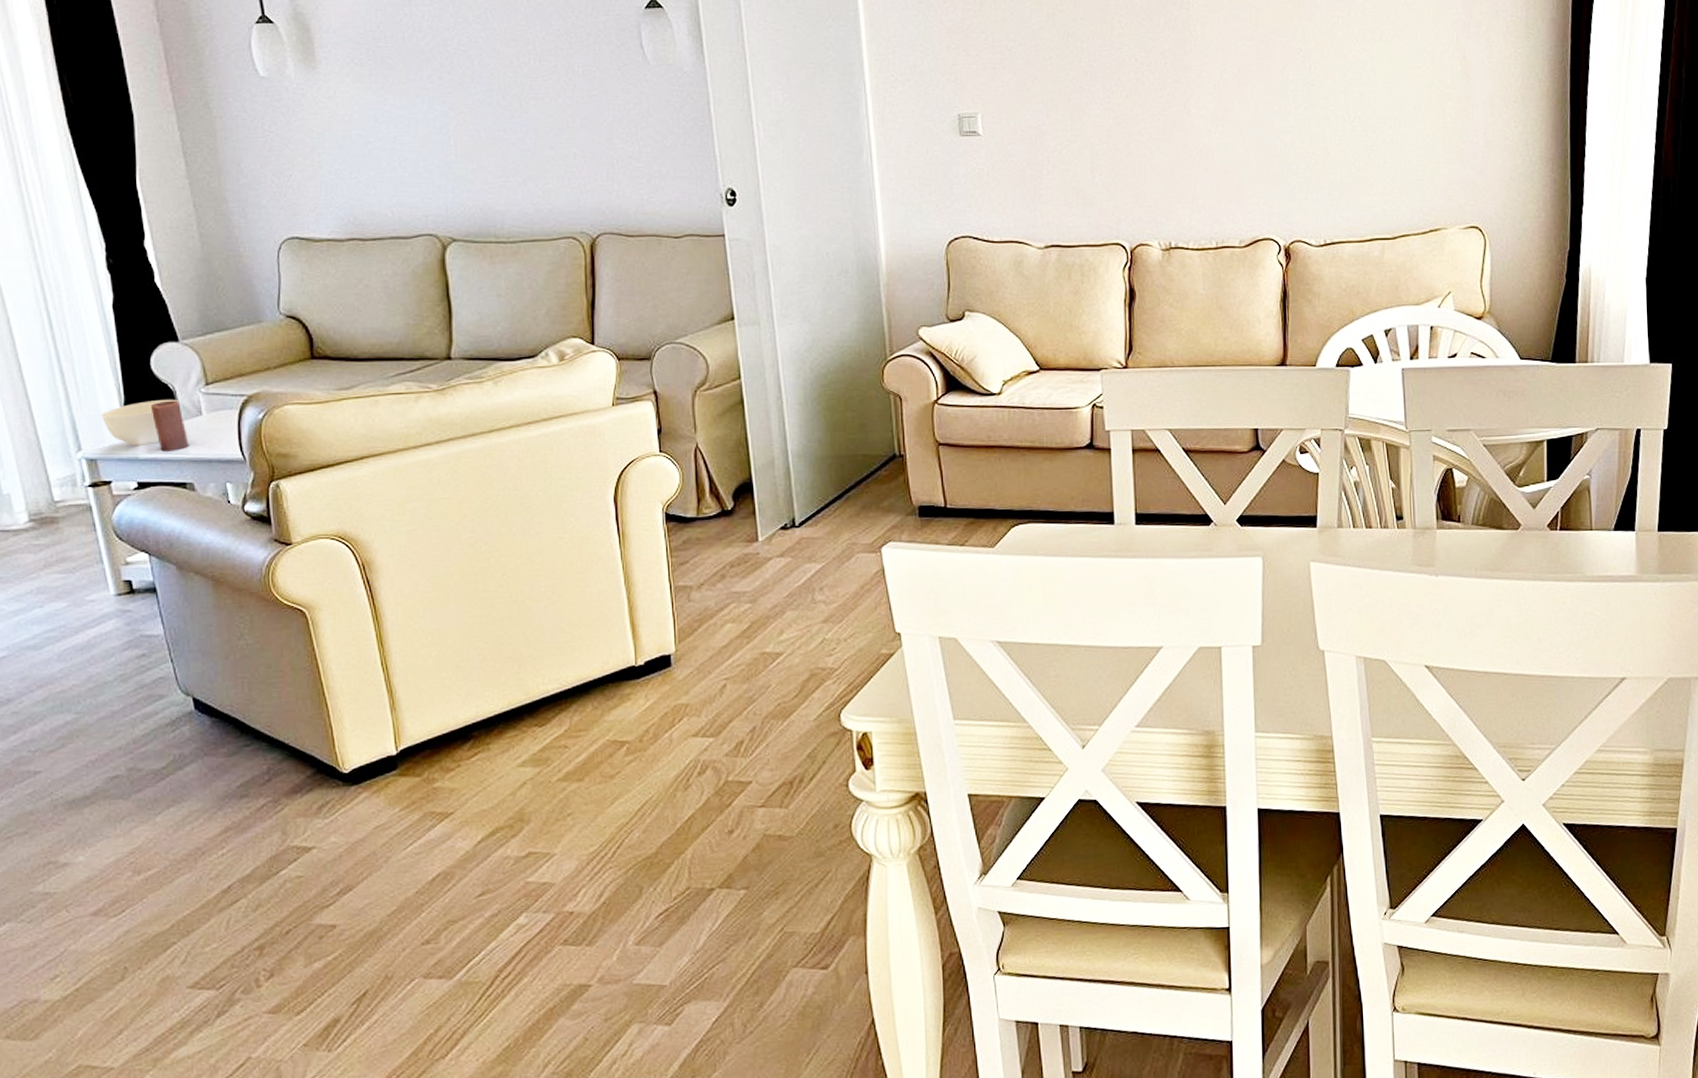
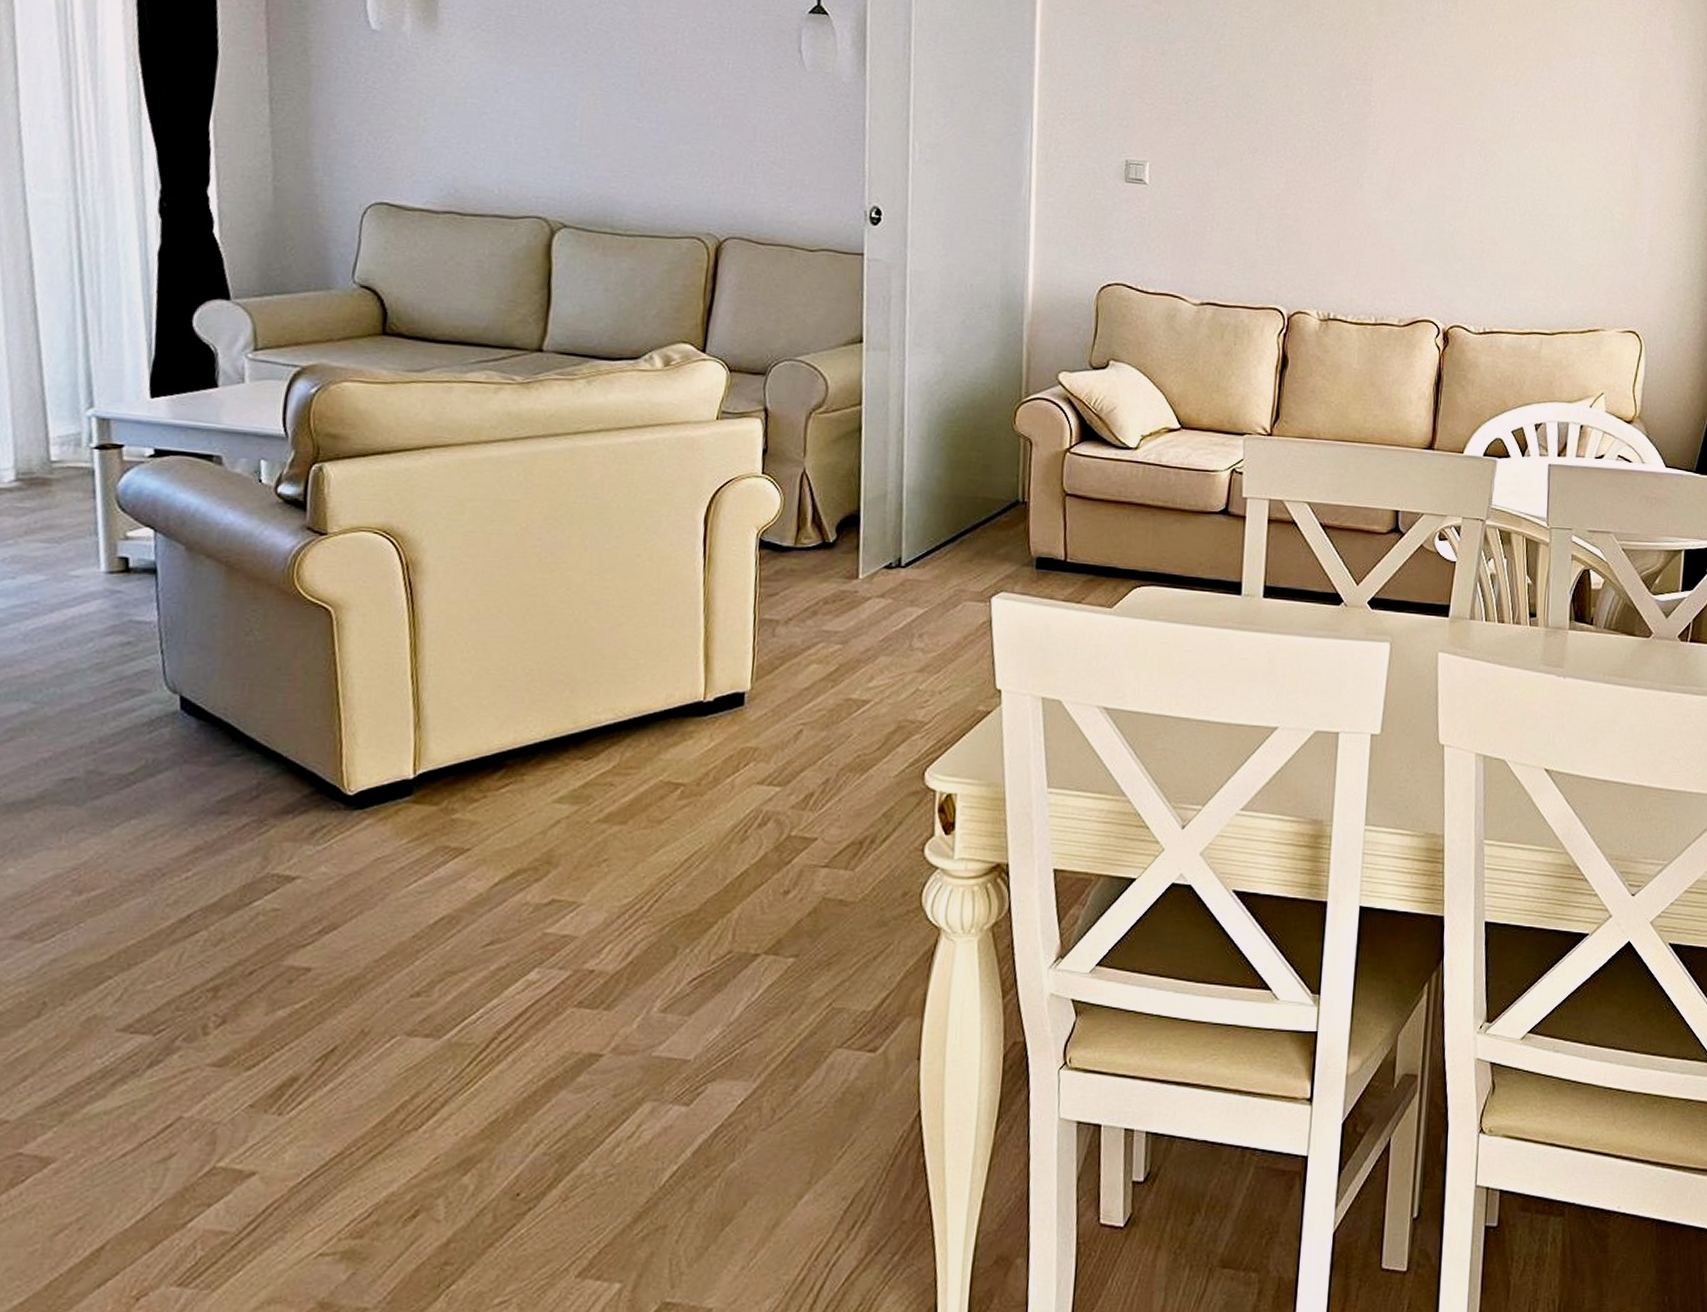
bowl: present [100,399,180,446] -> none [123,360,220,410]
candle: present [150,400,189,453] -> none [184,362,224,420]

